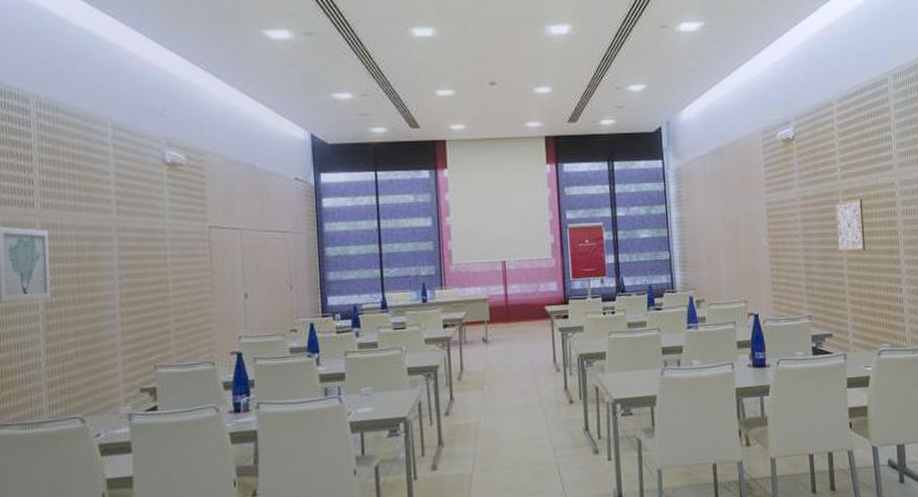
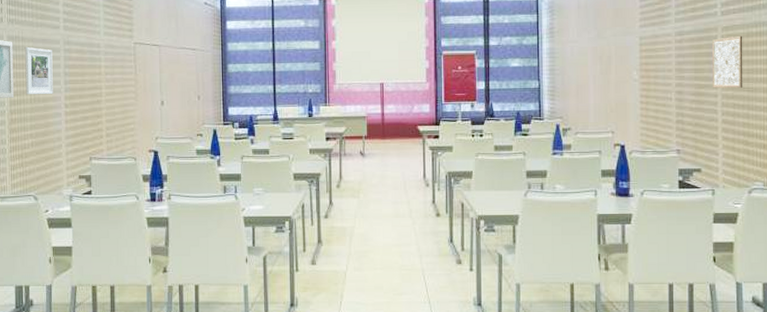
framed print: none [64,236,104,295] -> present [24,47,53,95]

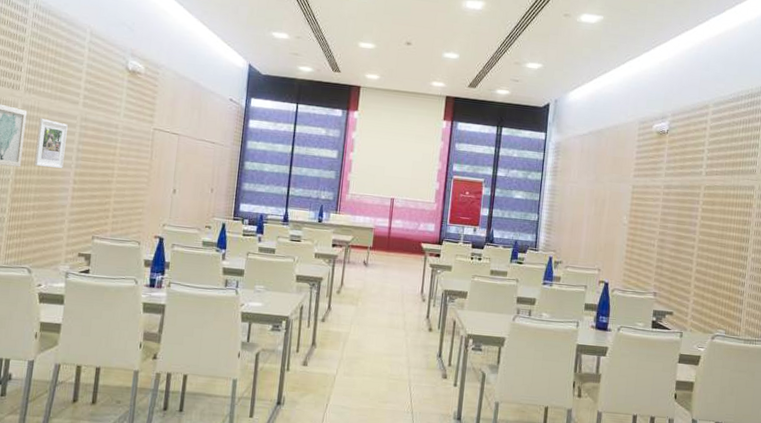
wall art: present [712,35,743,88] -> none [691,195,722,243]

